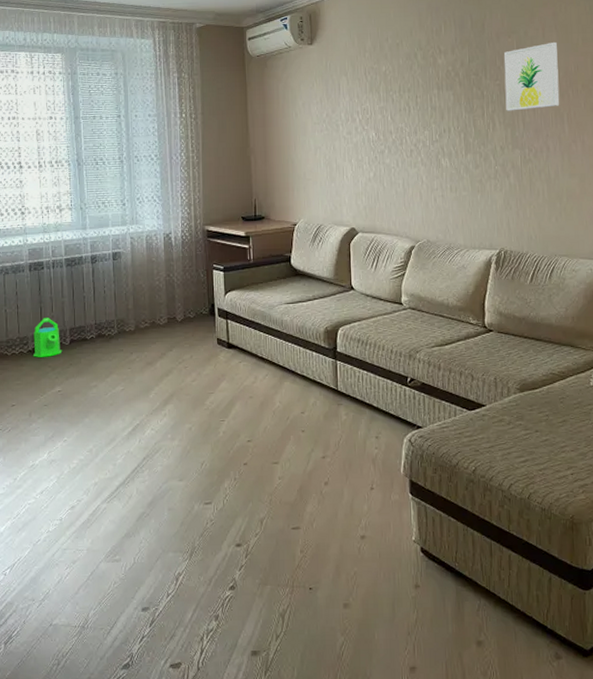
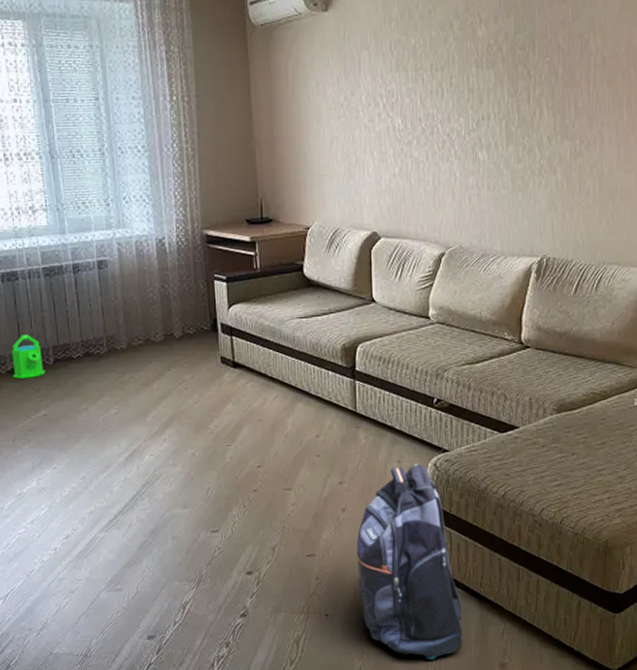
backpack: none [338,439,441,637] -> present [356,464,464,660]
wall art: present [504,42,560,111] -> none [556,10,620,95]

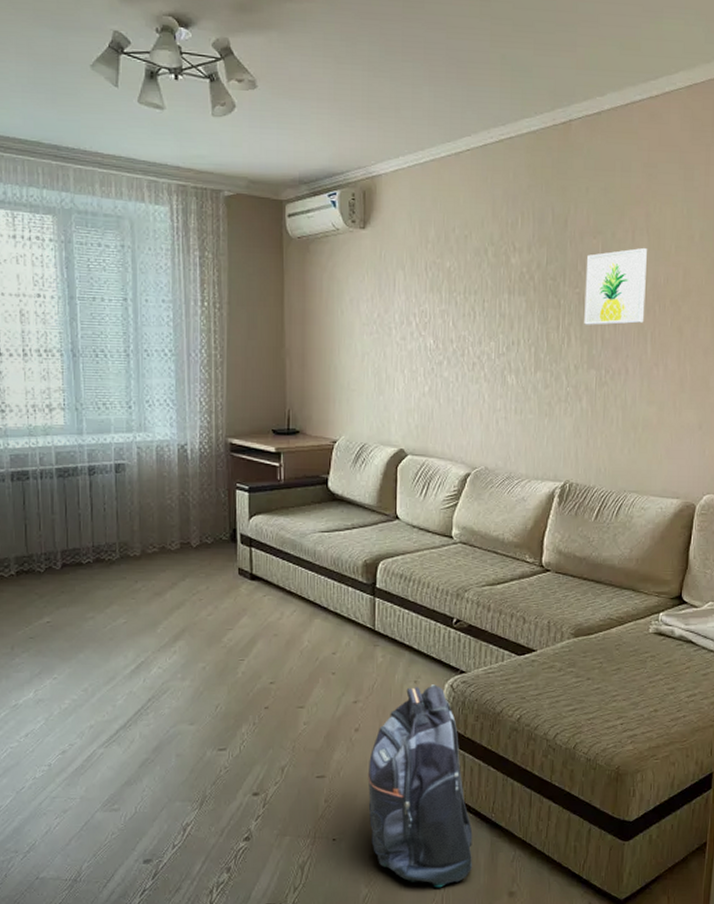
watering can: present [11,335,46,378] -> none [15,537,52,583]
wall art: none [556,10,620,95] -> present [584,248,647,325]

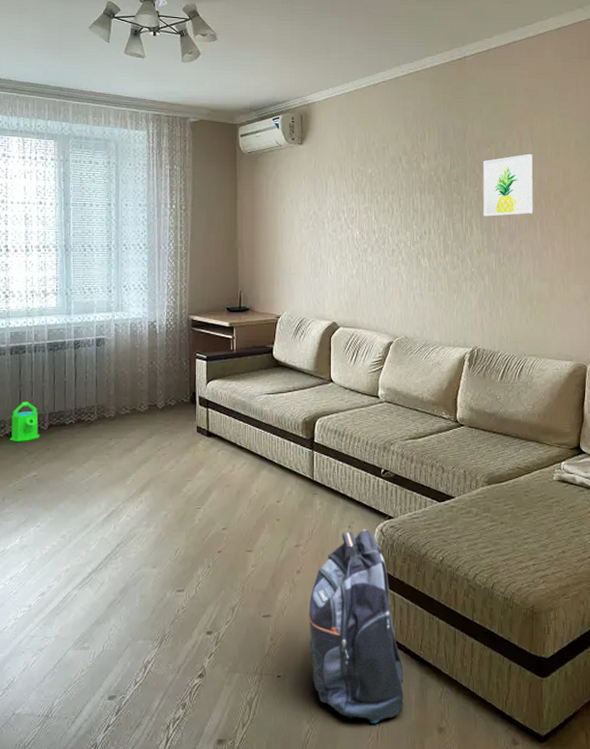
watering can: none [15,537,52,583] -> present [9,402,40,441]

